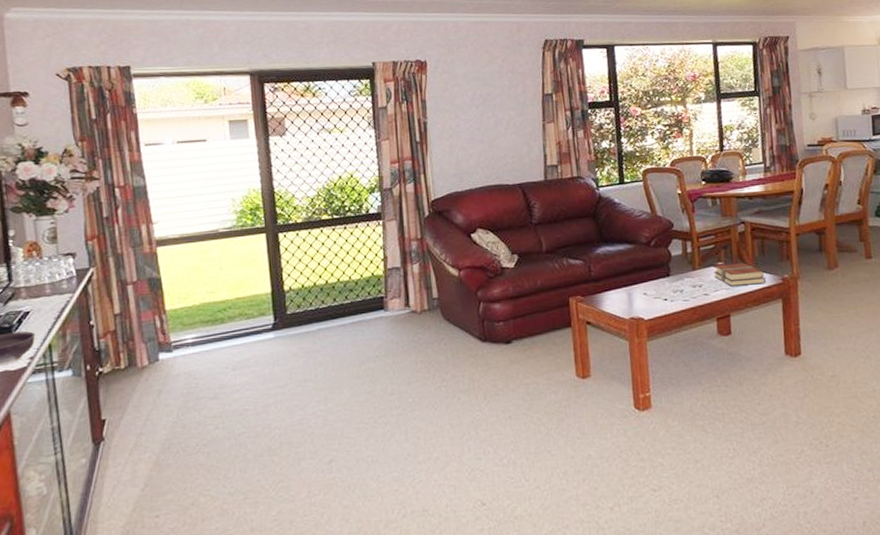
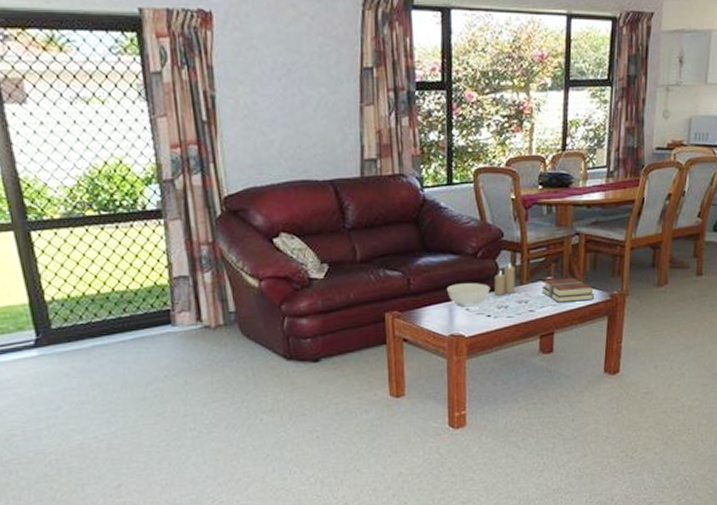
bowl: none [624,269,665,292] -> present [446,283,490,307]
candle: none [668,250,689,281] -> present [494,263,515,296]

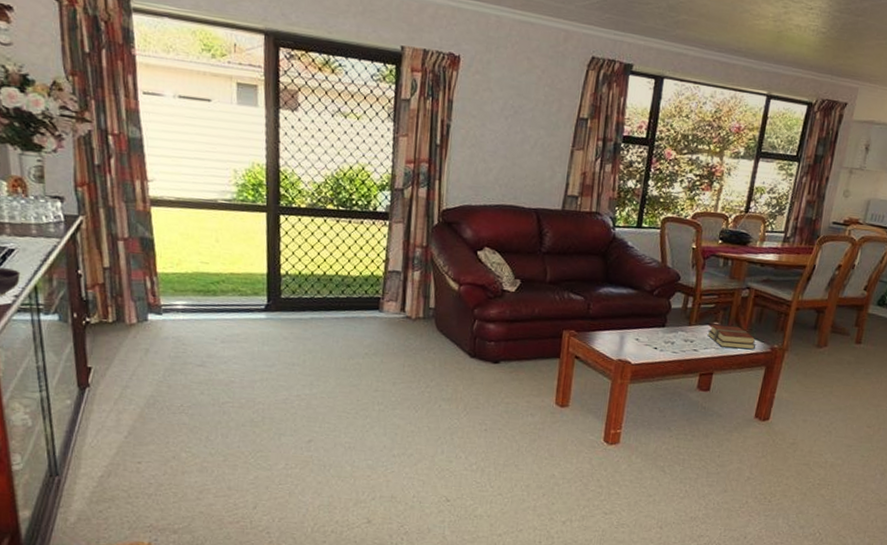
bowl: present [446,283,490,307] -> none [621,315,661,338]
candle: present [494,263,515,296] -> none [664,304,686,333]

